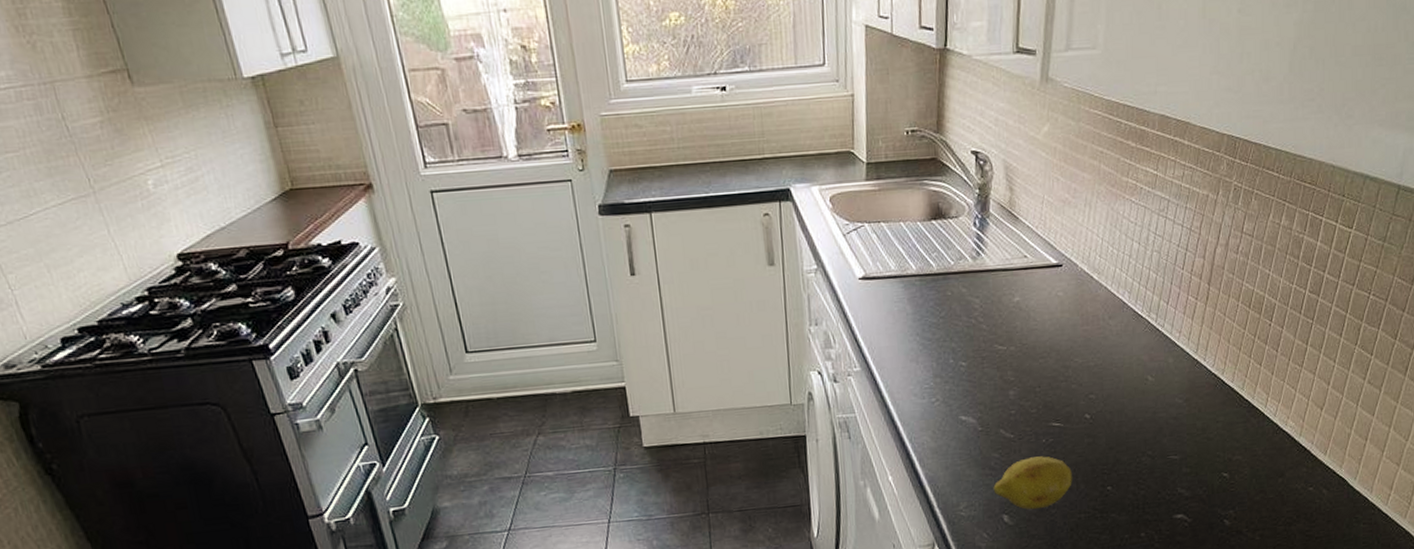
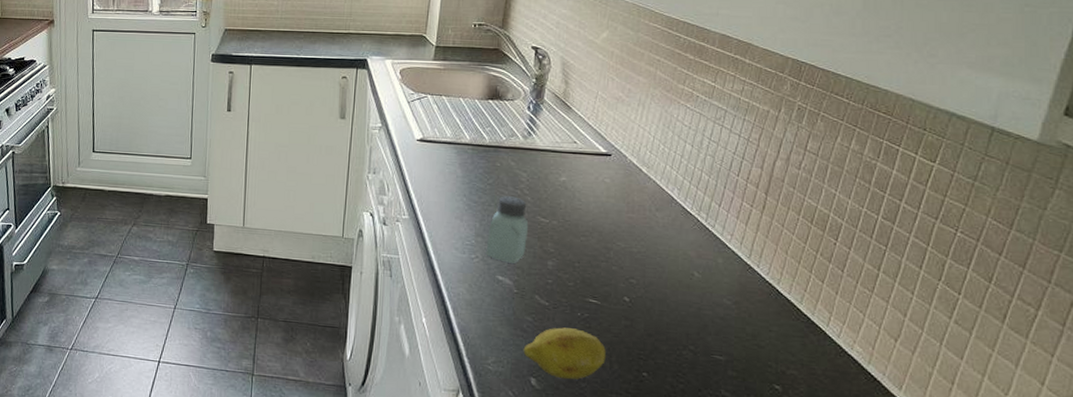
saltshaker: none [945,327,987,401] -> present [486,196,529,265]

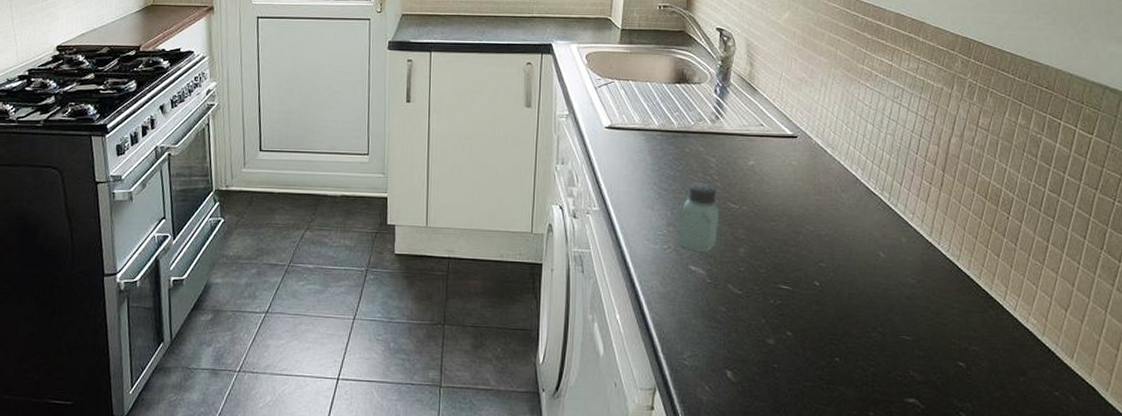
fruit: present [523,327,606,380] -> none [718,316,799,370]

